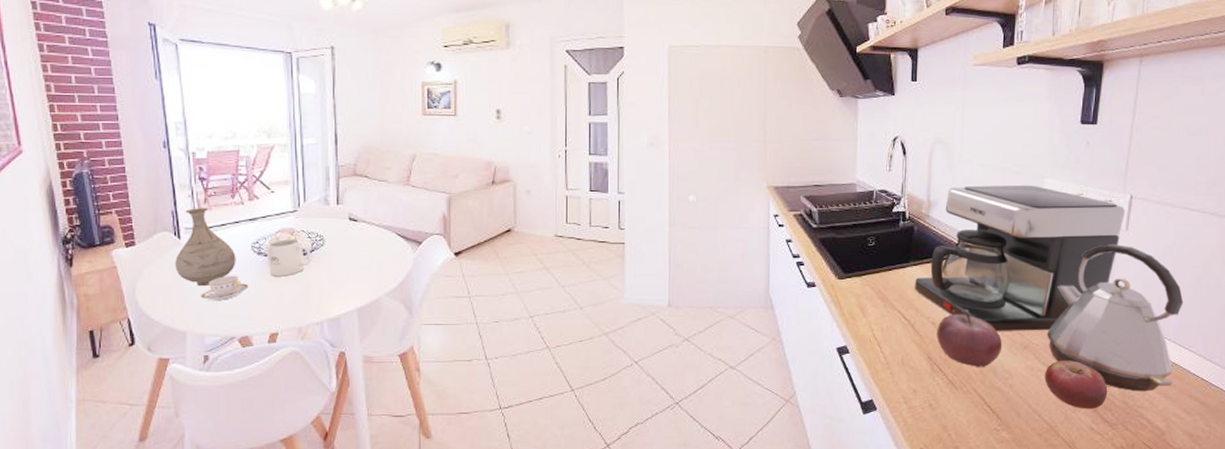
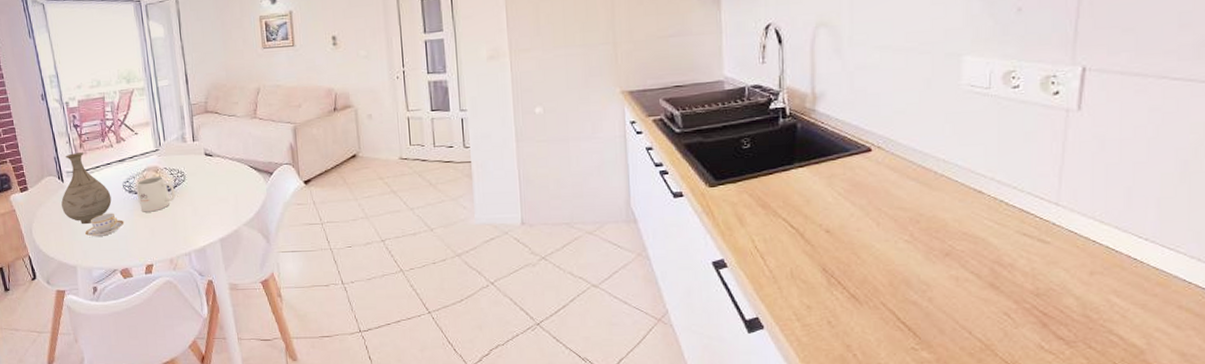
coffee maker: present [914,184,1126,331] -> none [800,65,1077,237]
fruit: present [937,309,1003,367] -> none [832,213,917,279]
fruit: present [1045,361,1108,409] -> none [975,268,1061,325]
kettle: present [1047,244,1184,392] -> none [975,127,1165,303]

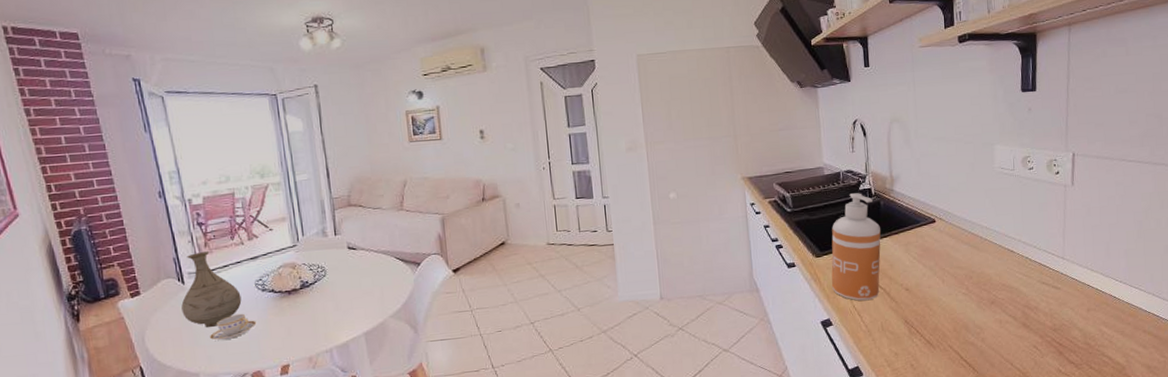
mug: present [135,175,176,212] -> none [270,272,316,311]
soap dispenser: none [727,112,795,242] -> present [831,193,881,301]

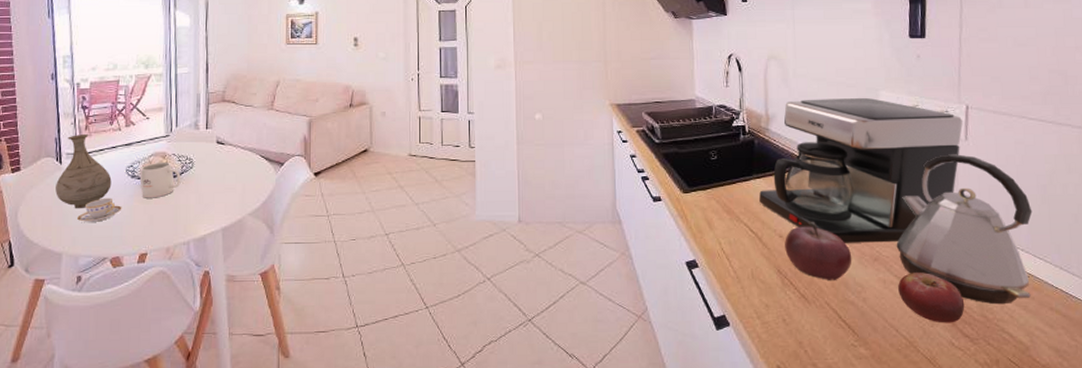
mug: none [270,272,316,311] -> present [139,161,181,198]
soap dispenser: present [831,193,881,301] -> none [699,129,754,245]
coffee maker: none [885,152,1070,290] -> present [758,97,963,243]
fruit: none [911,273,972,326] -> present [785,221,852,280]
kettle: none [1010,199,1130,333] -> present [896,154,1033,305]
fruit: none [1012,310,1071,354] -> present [898,272,965,323]

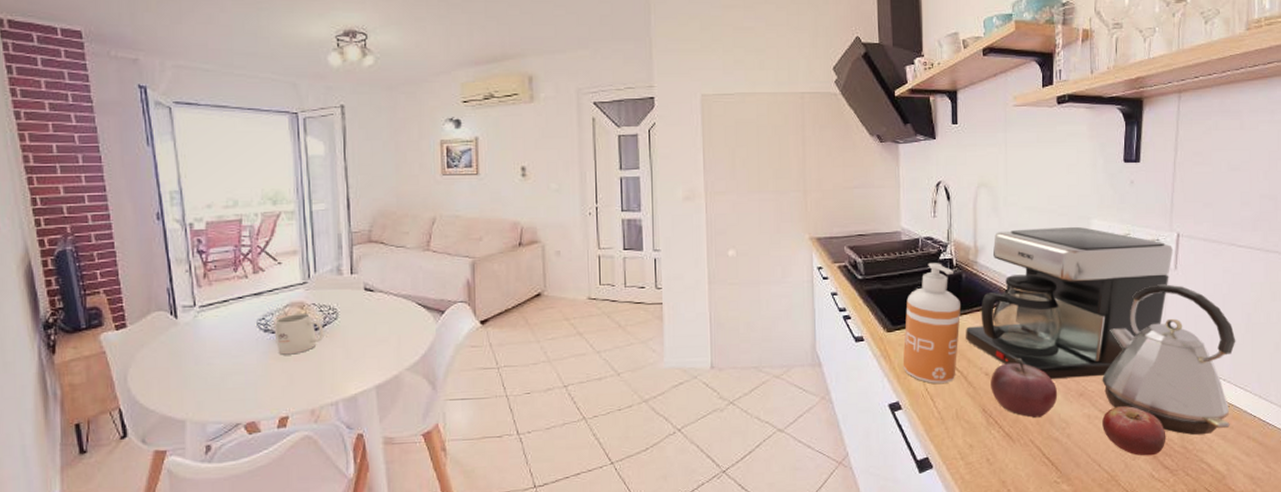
vase: present [55,135,112,209] -> none [172,283,240,370]
teacup: present [77,197,122,222] -> none [201,355,255,384]
soap dispenser: none [699,129,754,245] -> present [902,263,961,384]

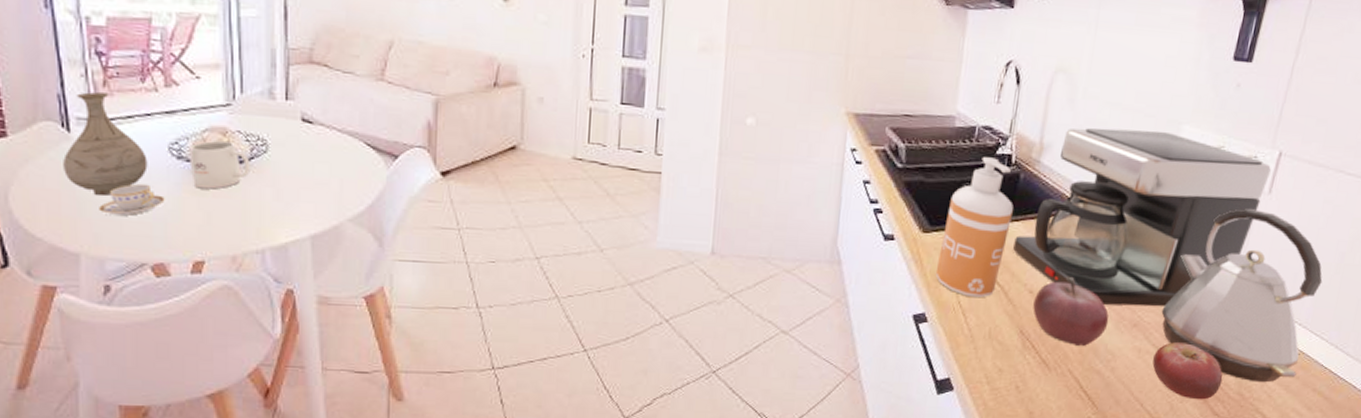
vase: none [172,283,240,370] -> present [63,92,148,197]
teacup: none [201,355,255,384] -> present [99,183,165,216]

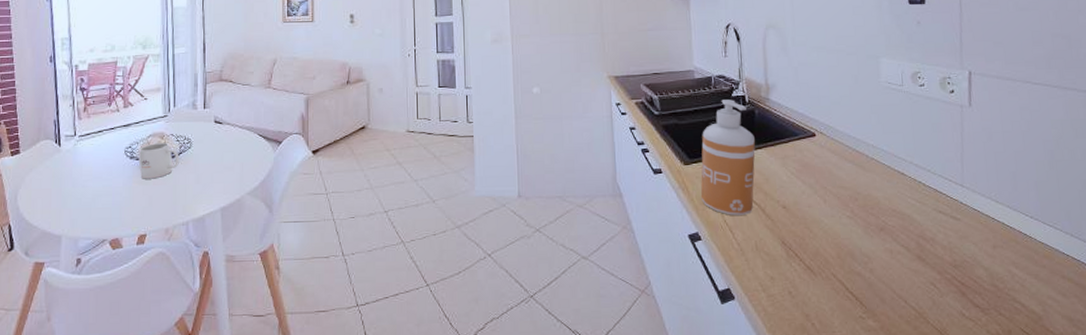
vase: present [63,92,148,197] -> none [55,116,110,191]
teacup: present [99,183,165,216] -> none [77,179,121,204]
coffee maker: present [1012,128,1272,307] -> none [760,65,967,213]
fruit: present [1033,276,1109,346] -> none [788,191,858,251]
fruit: present [1152,342,1223,400] -> none [905,242,975,294]
kettle: present [1161,208,1323,383] -> none [902,121,1042,274]

